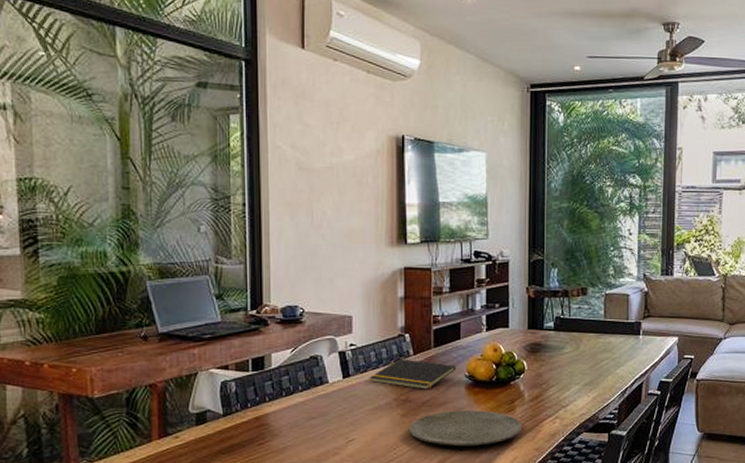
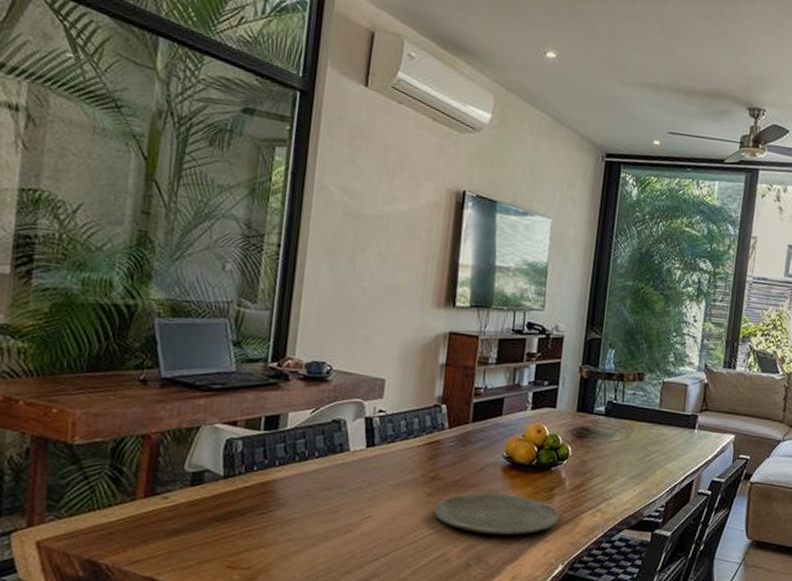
notepad: present [369,358,457,390] -> none [396,431,495,468]

